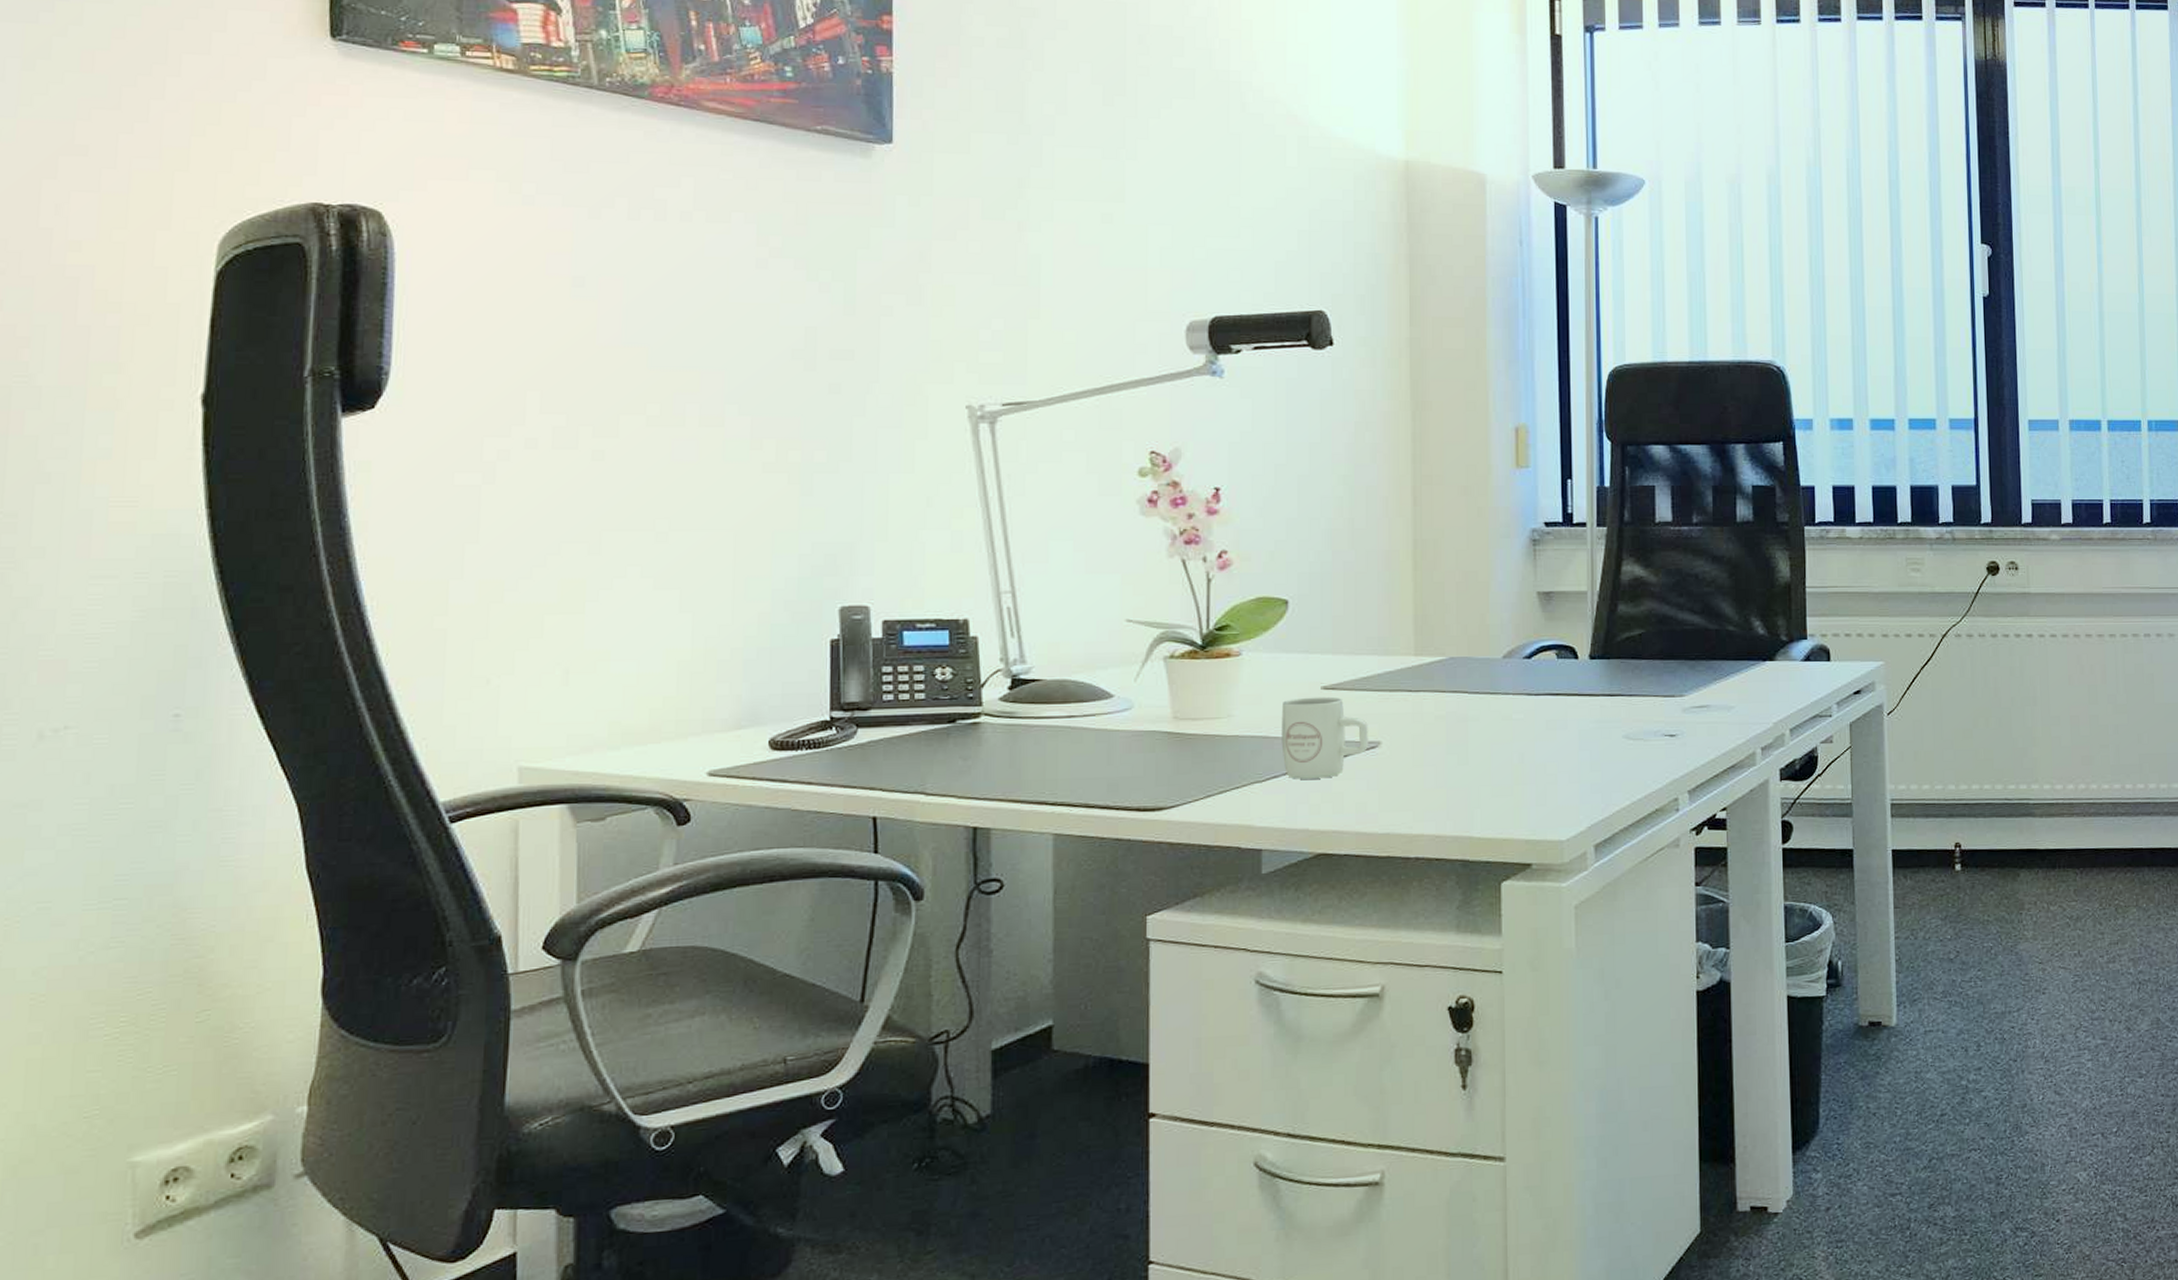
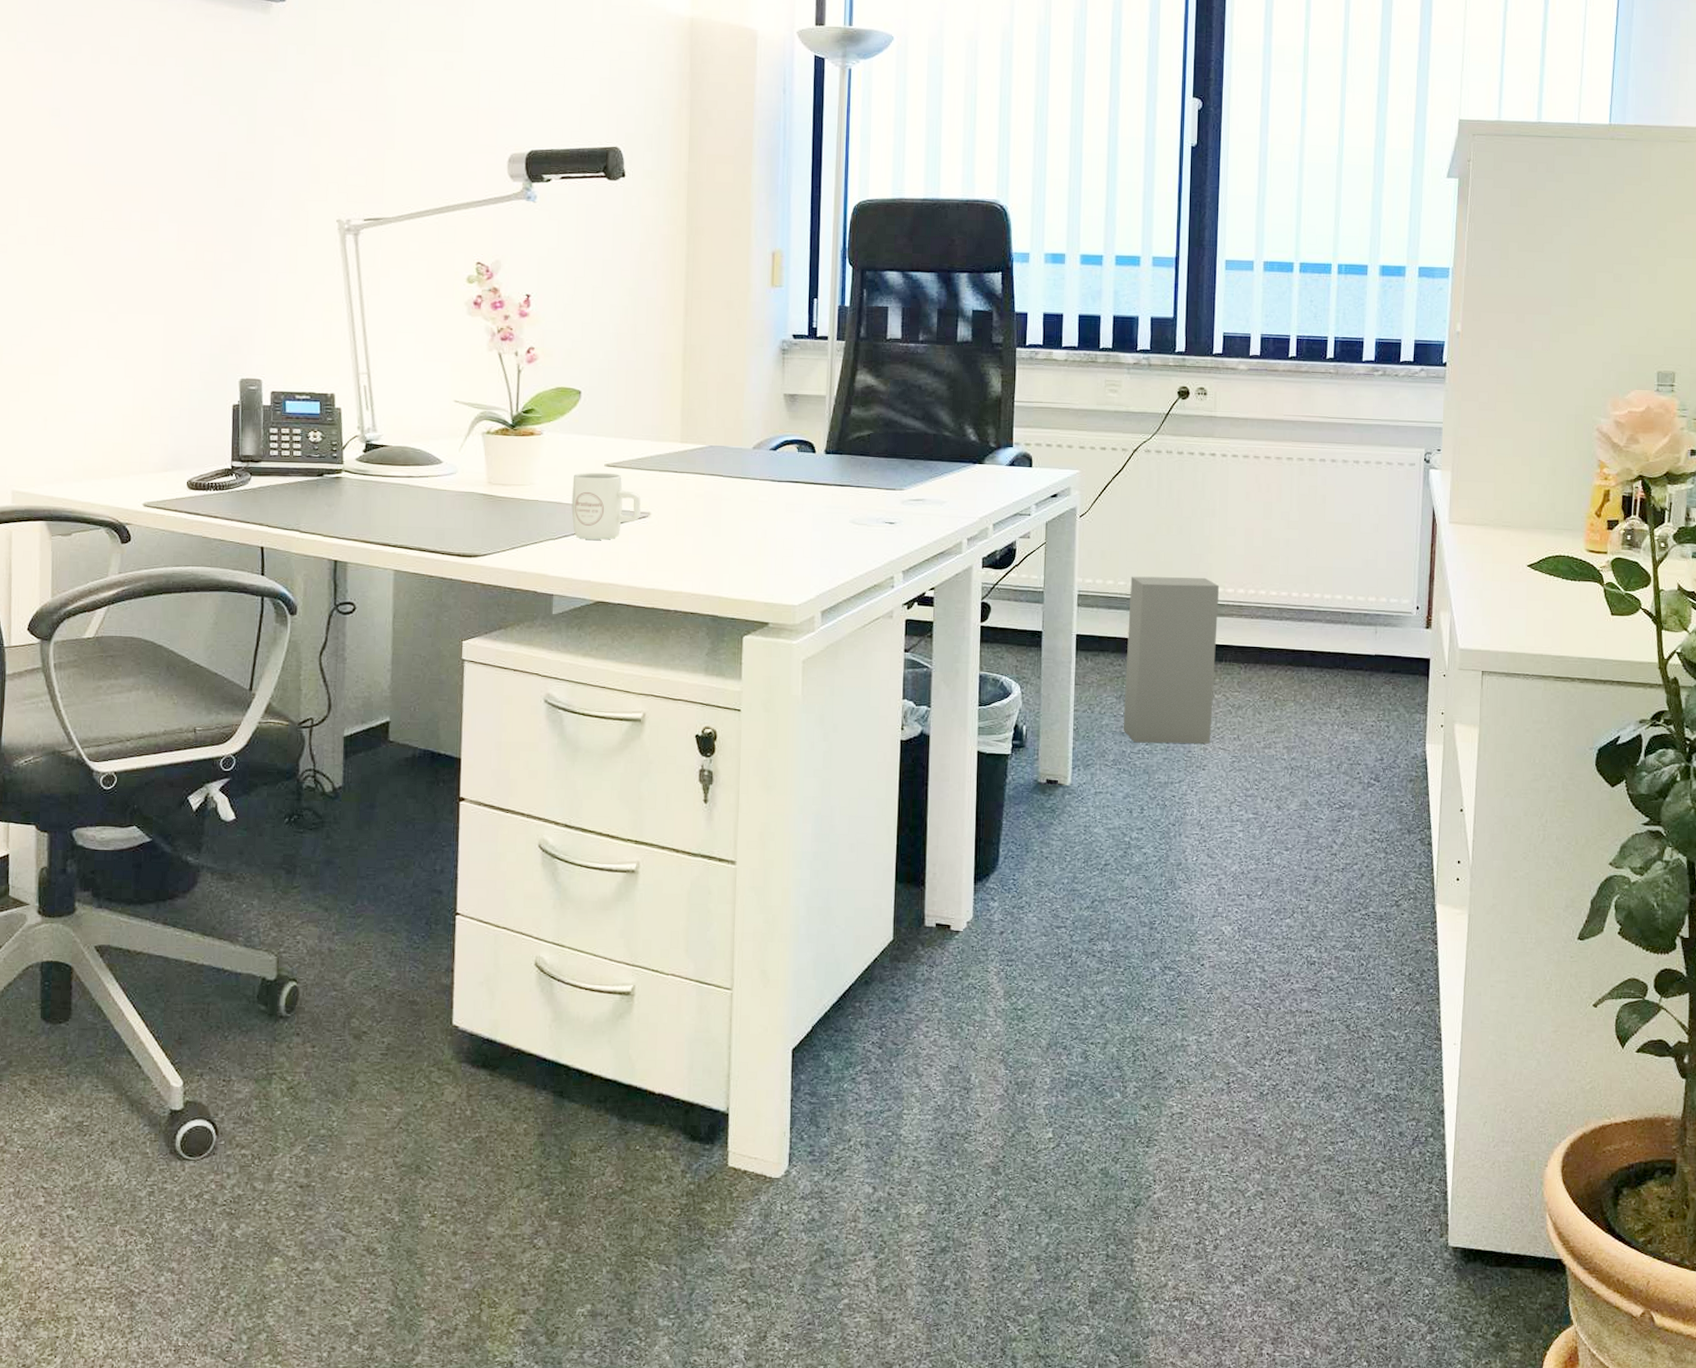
cardboard box: none [1948,774,2050,970] -> present [1123,576,1220,744]

